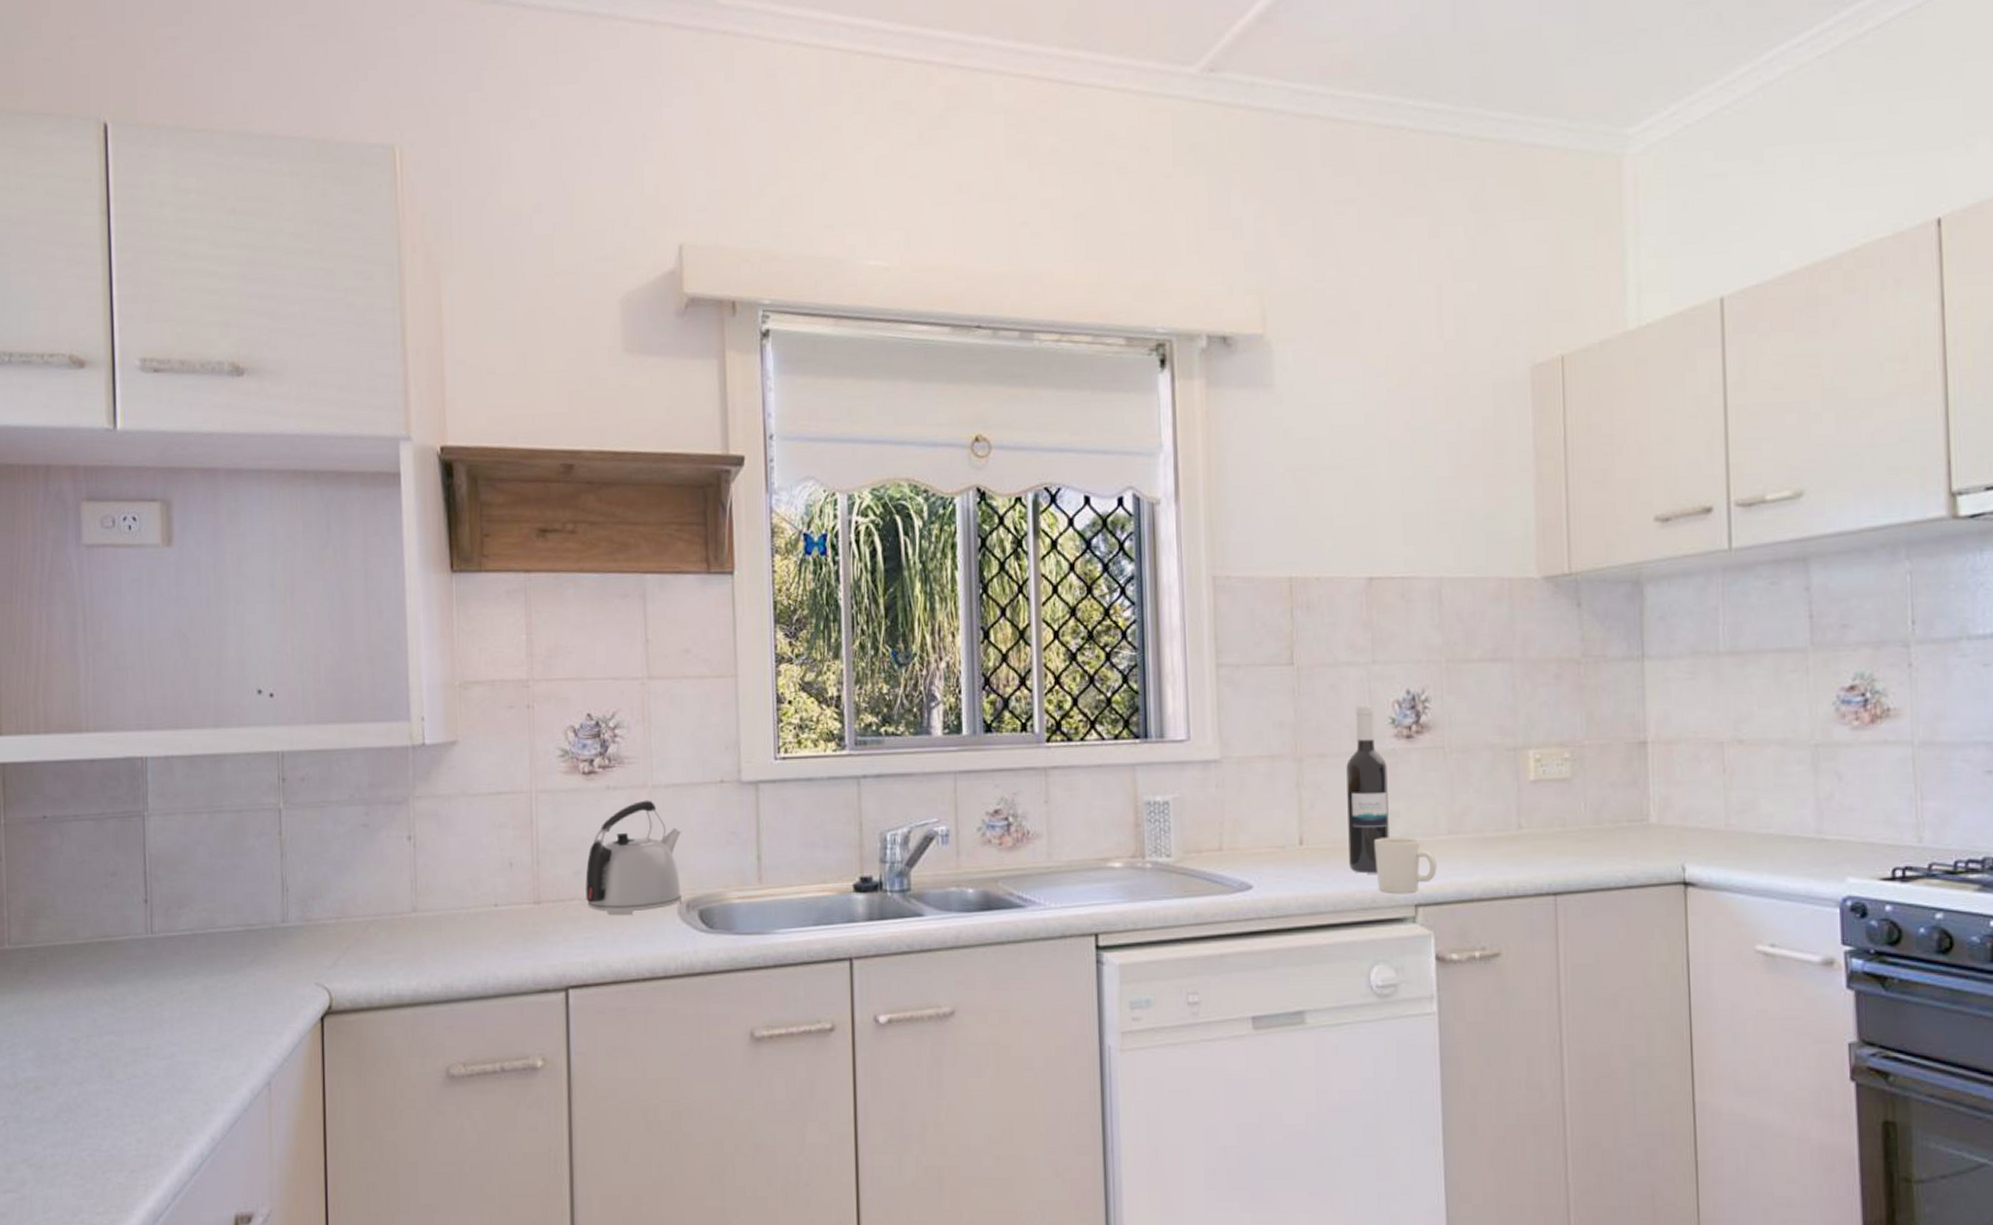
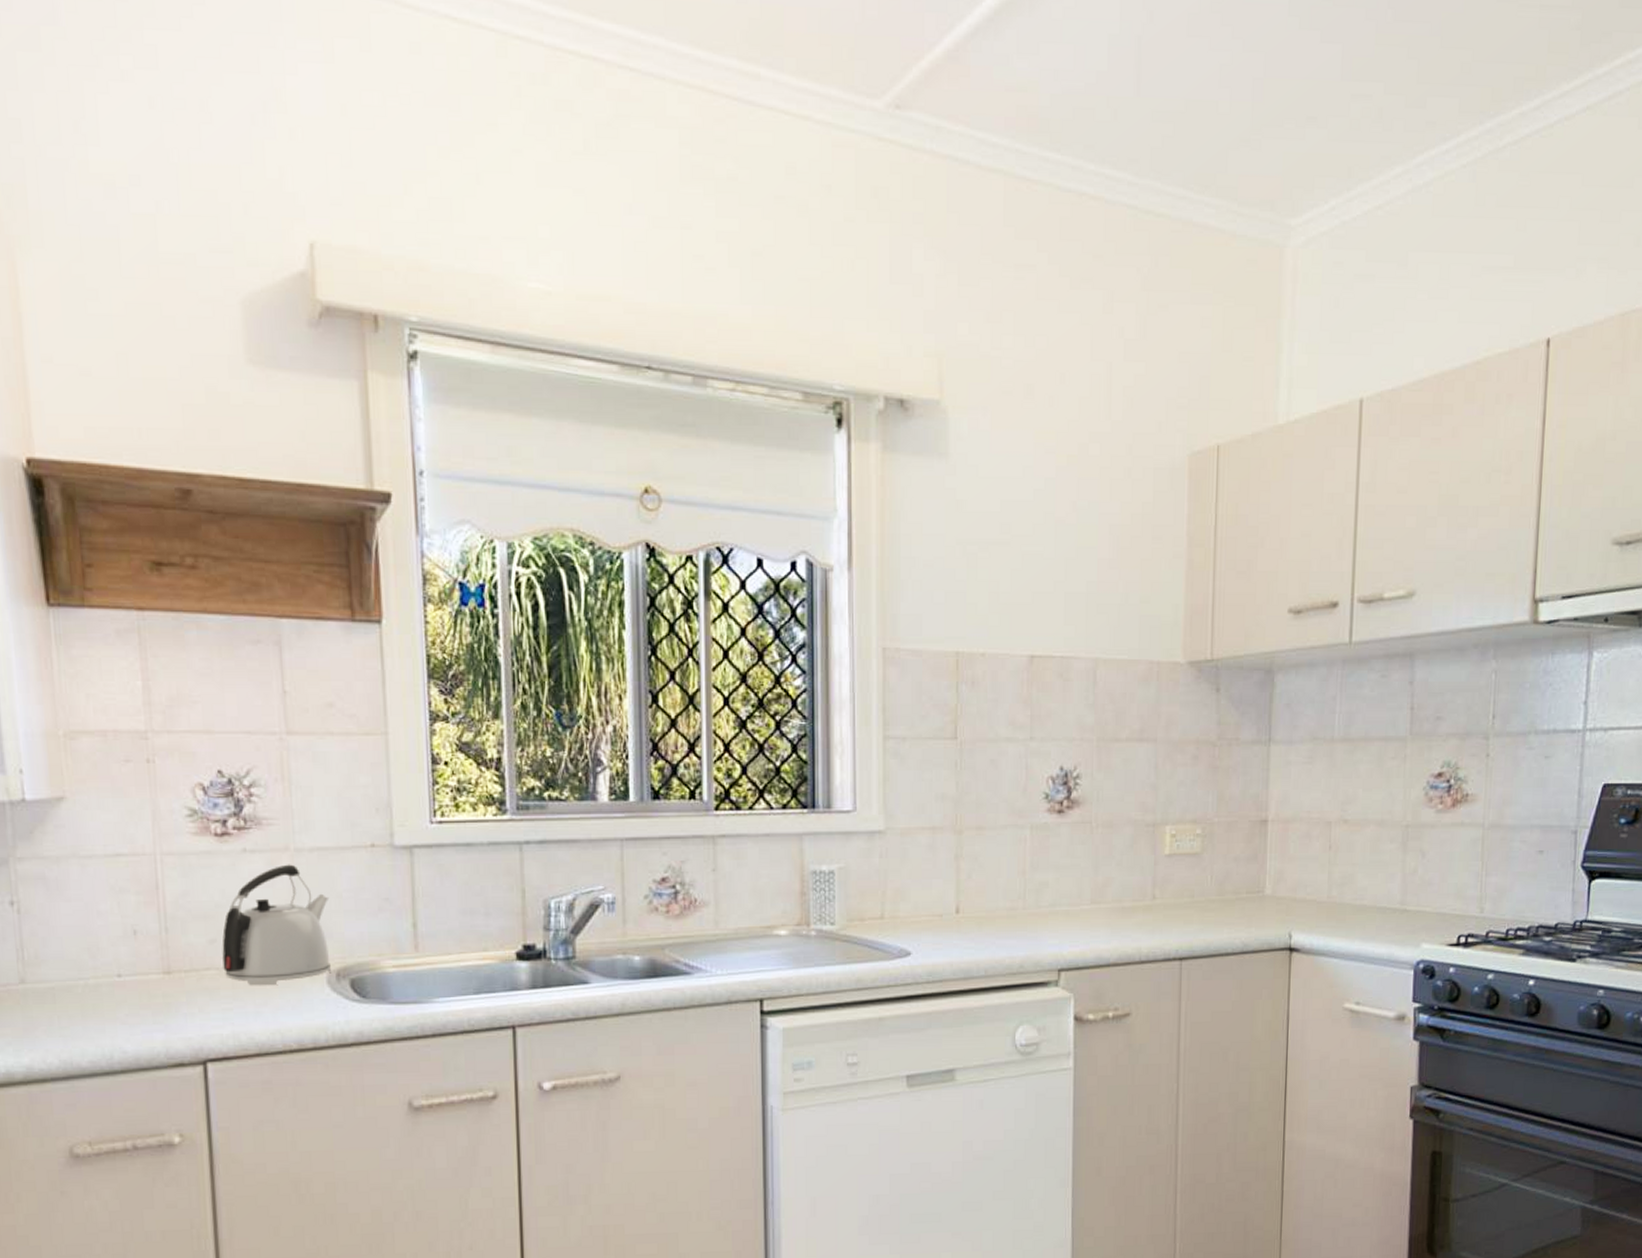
wine bottle: present [1346,705,1389,874] -> none [1001,781,1039,941]
mug: present [1373,837,1437,895] -> none [1024,907,1080,960]

